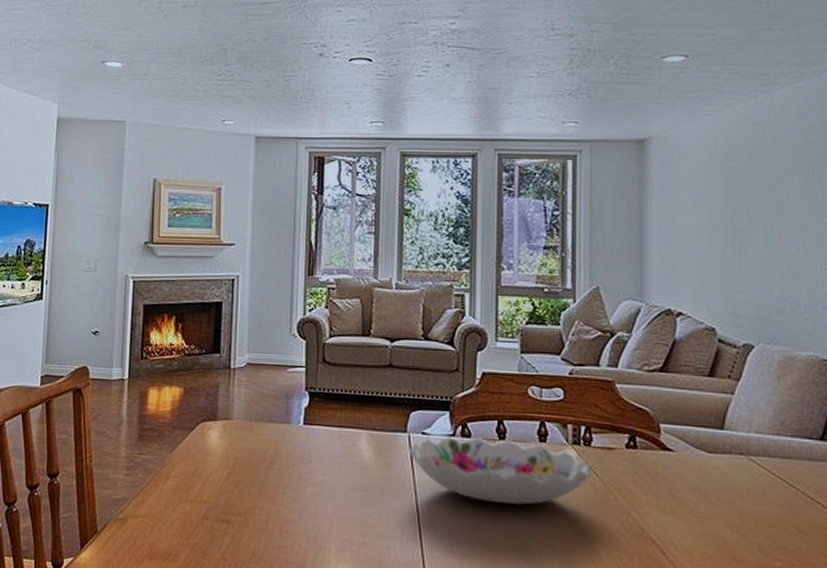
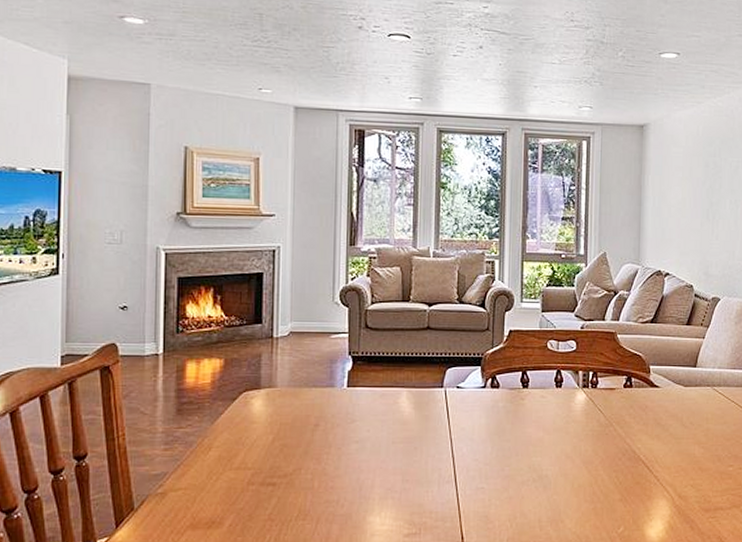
decorative bowl: present [408,437,592,505] -> none [445,388,597,442]

